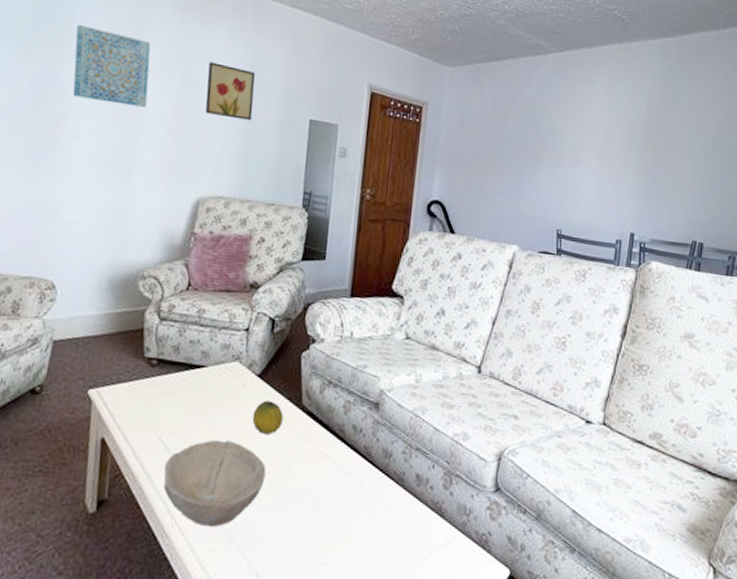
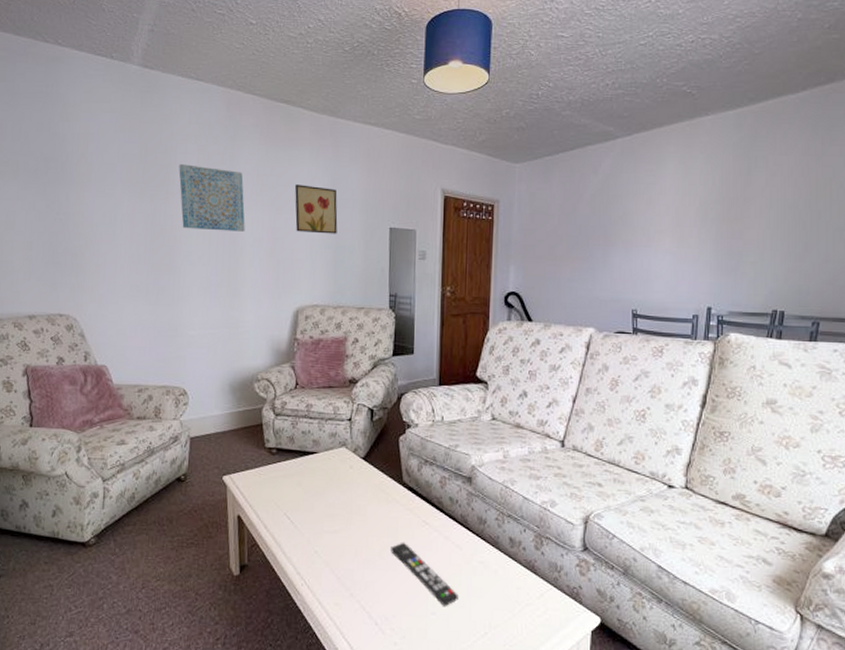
bowl: present [163,439,266,528] -> none [291,513,377,586]
fruit: present [252,400,284,435] -> none [361,479,388,508]
remote control: none [281,476,355,554] -> present [391,542,458,606]

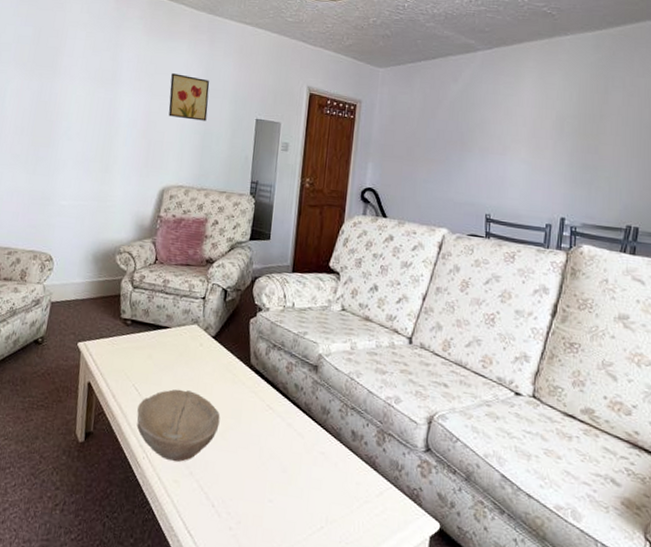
wall art: present [179,164,245,232] -> none [64,48,125,113]
bowl: none [291,513,377,586] -> present [136,389,220,462]
remote control: present [391,542,458,606] -> none [233,424,297,495]

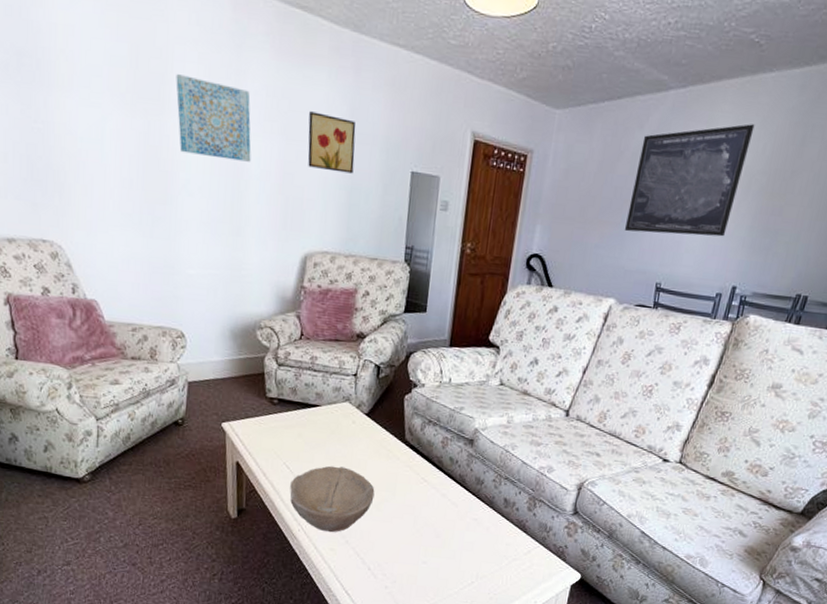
wall art: none [64,48,125,113] -> present [176,74,251,162]
wall art: none [449,76,559,173] -> present [624,124,755,237]

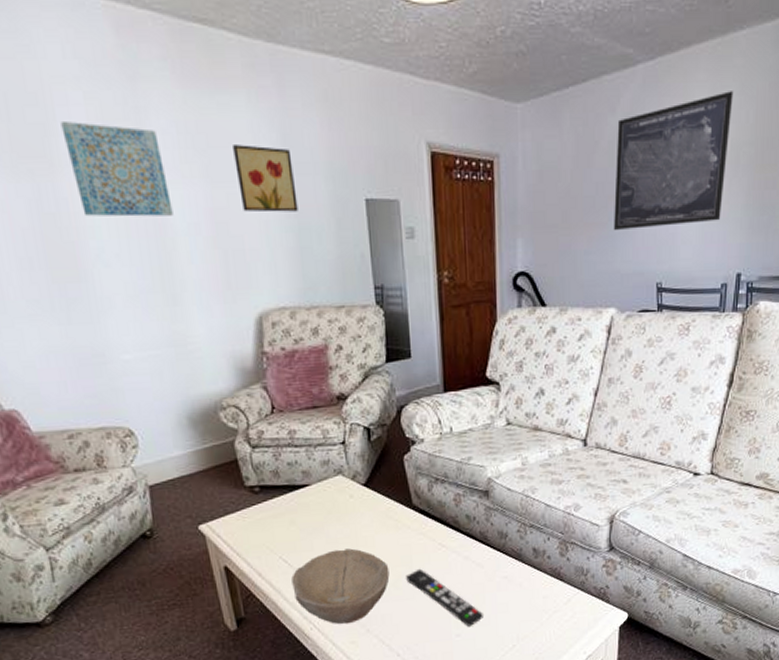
remote control: none [388,496,450,557] -> present [406,568,483,627]

